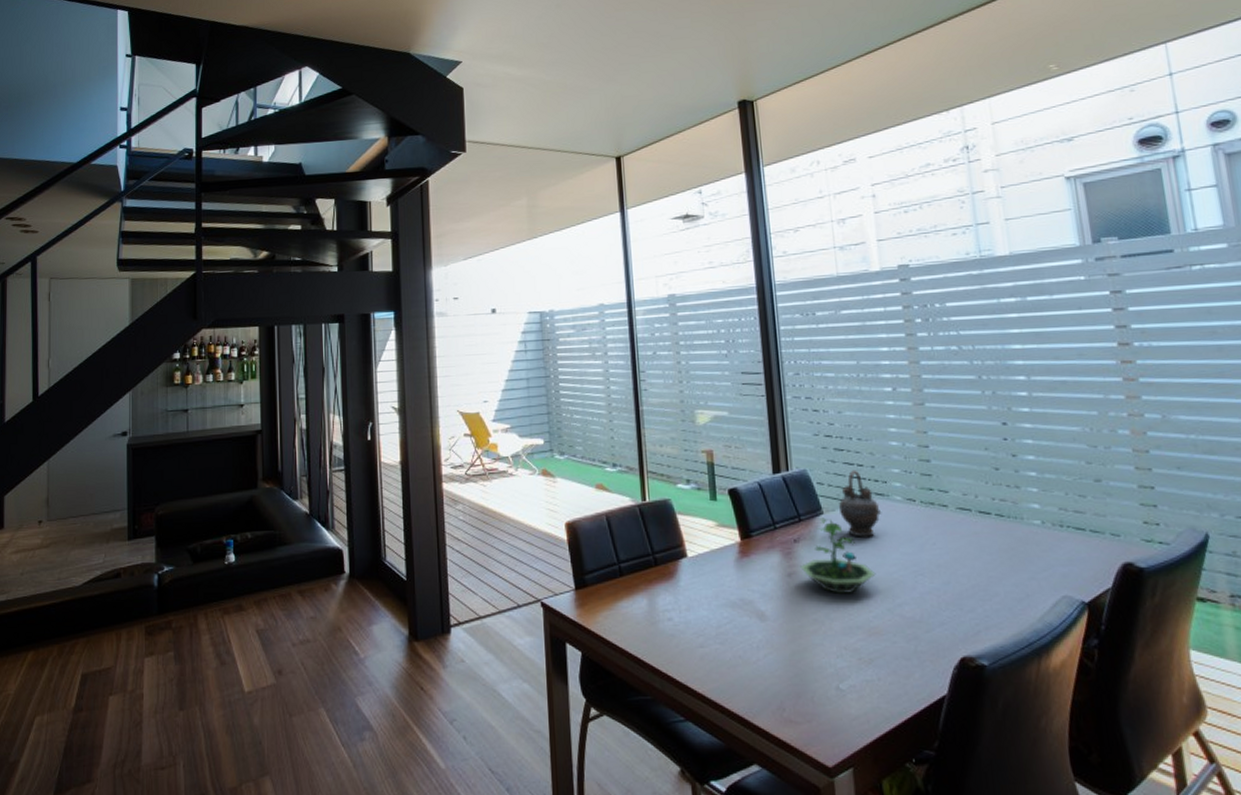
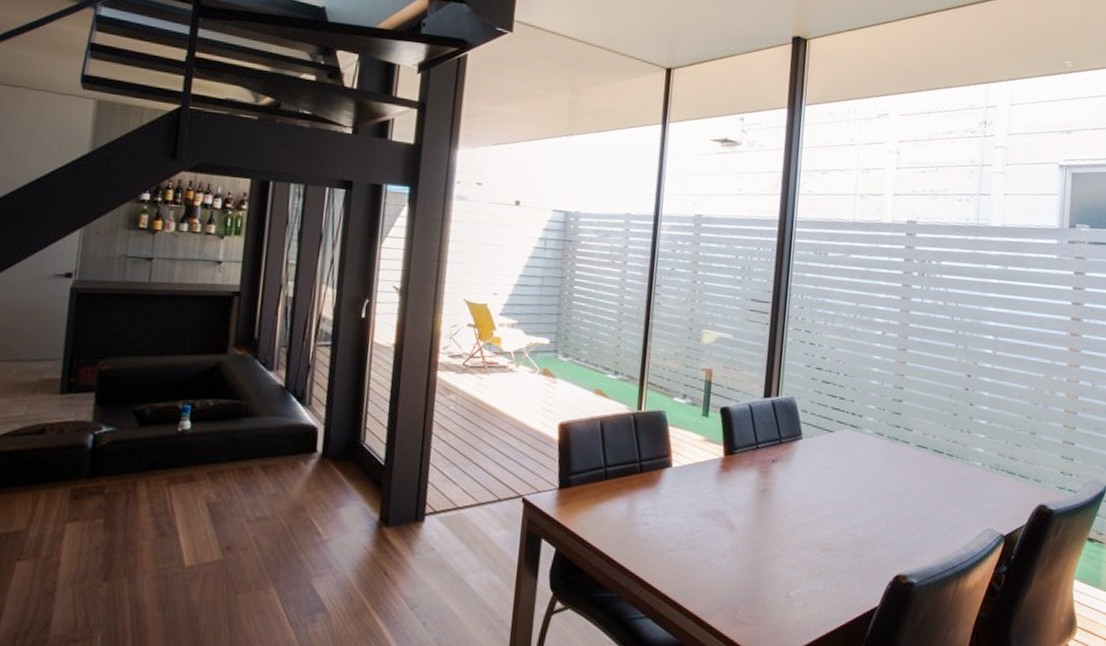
terrarium: present [800,518,876,595] -> none [773,442,838,514]
teapot: present [839,469,882,537] -> none [817,402,853,464]

